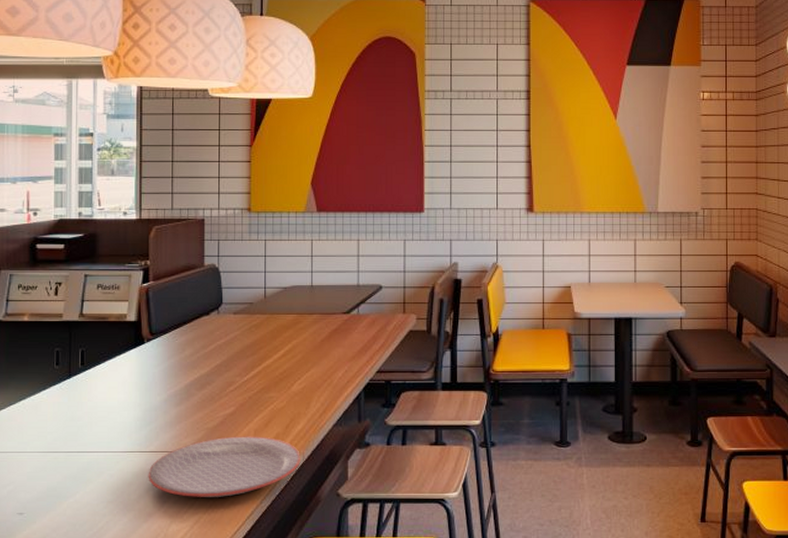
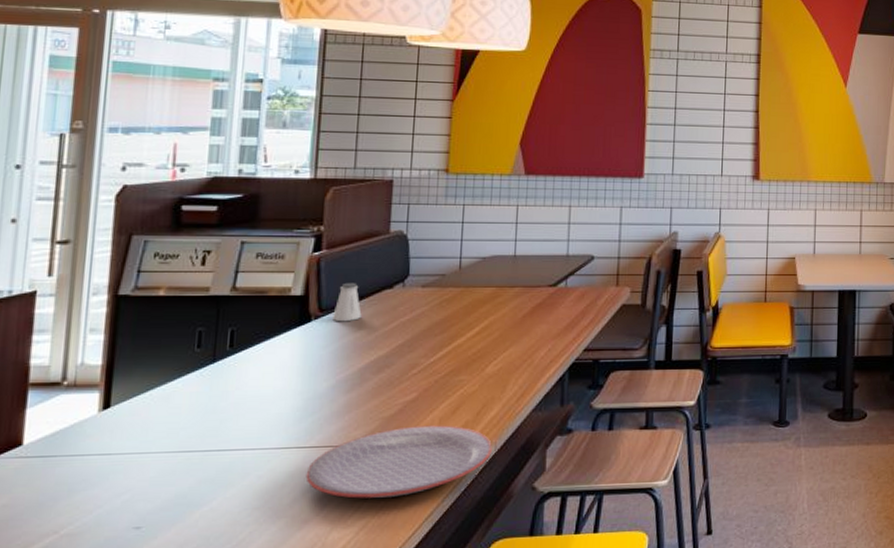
saltshaker: none [161,310,185,343] -> present [332,282,362,321]

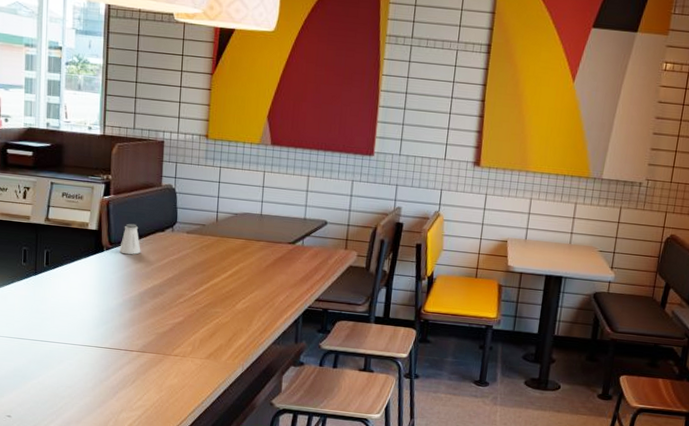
plate: present [306,425,492,499] -> none [103,342,240,394]

